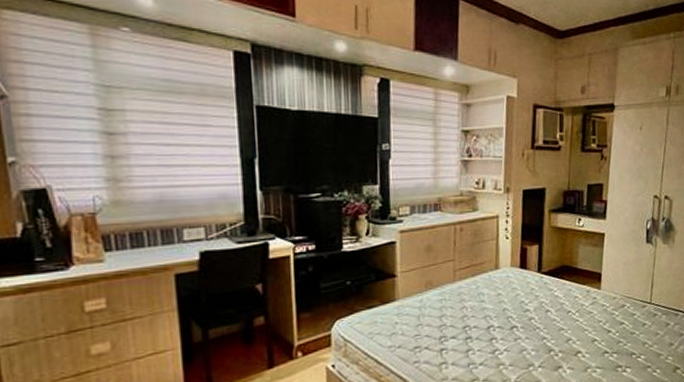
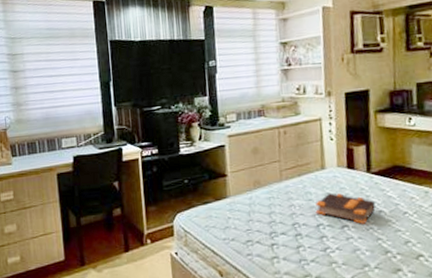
bible: none [487,293,543,325] -> present [315,192,376,224]

